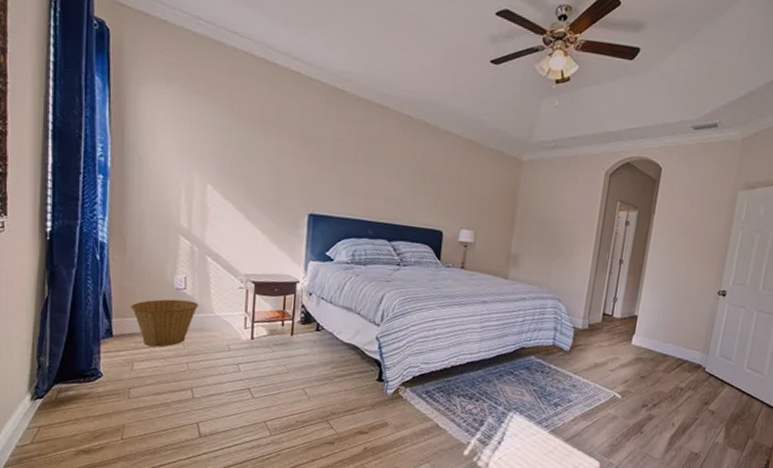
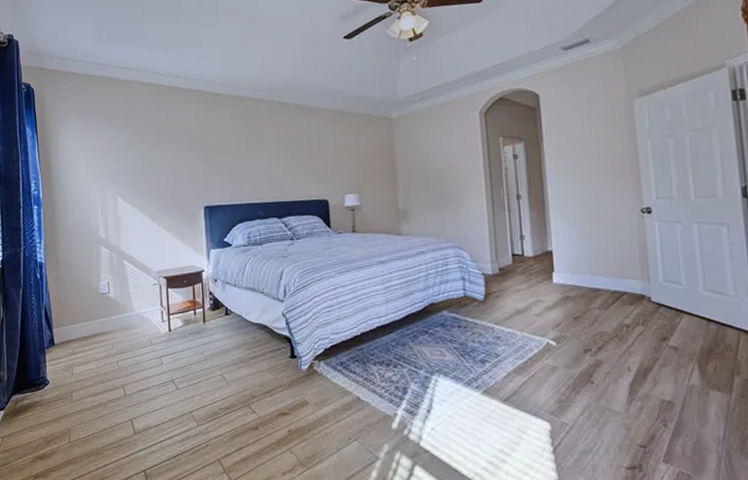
basket: present [131,299,199,347] -> none [67,303,121,350]

